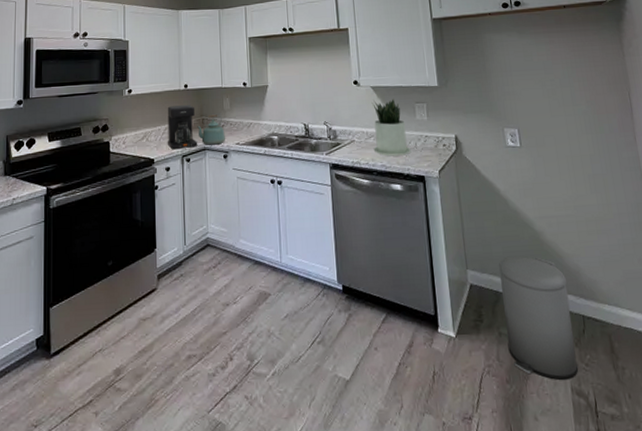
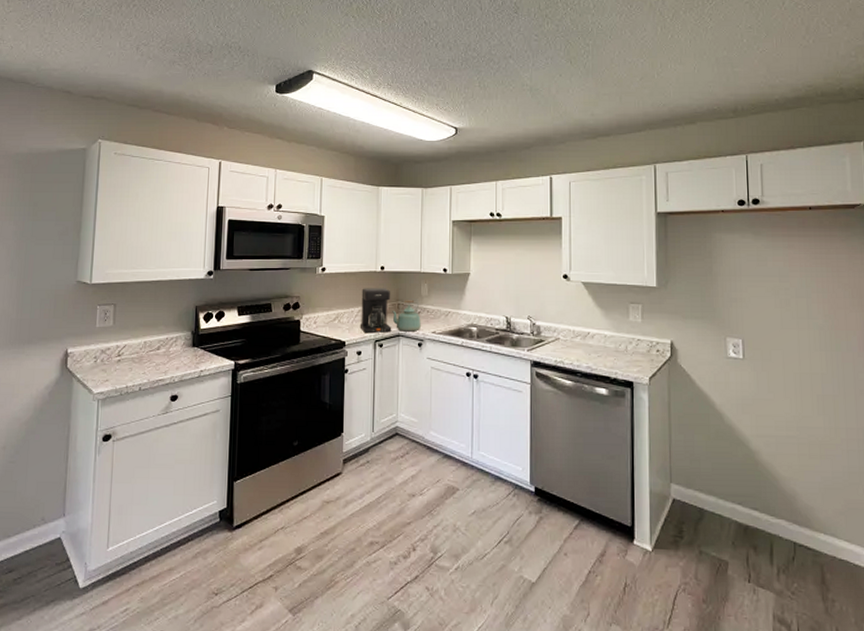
planter: present [371,98,411,157] -> none [579,296,621,358]
pedal bin: present [499,256,578,380] -> none [706,473,783,606]

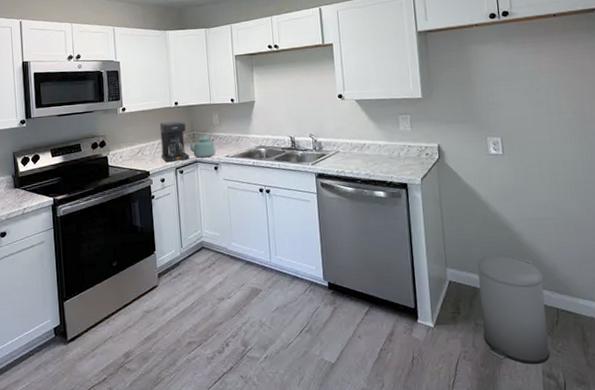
pedal bin: none [706,473,783,606] -> present [477,255,550,364]

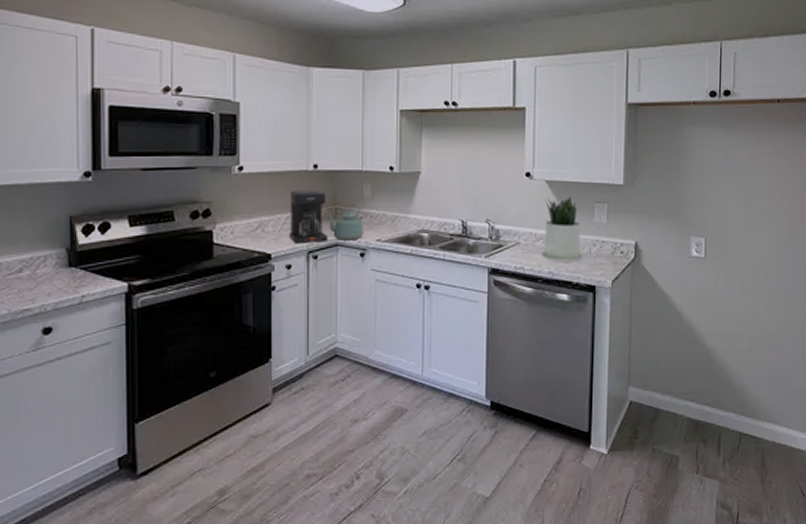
planter: none [356,110,395,166] -> present [541,195,584,263]
pedal bin: present [477,255,550,364] -> none [660,372,729,494]

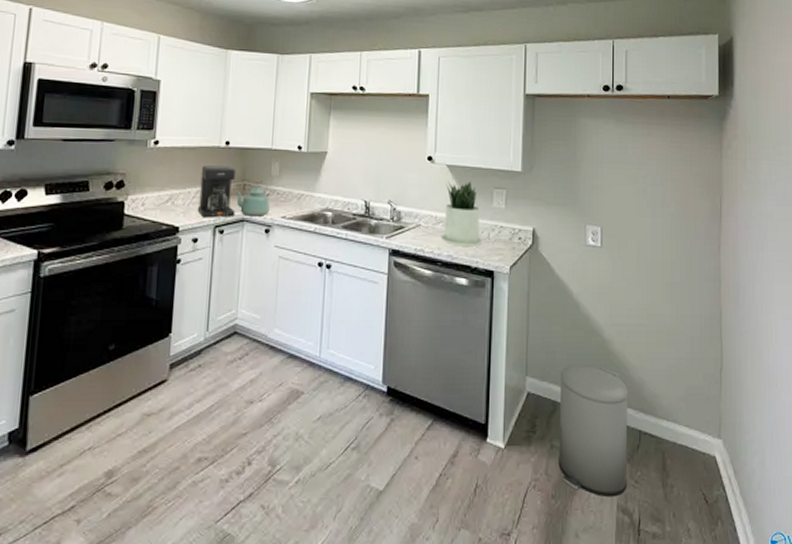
pedal bin: none [660,372,729,494] -> present [558,364,628,496]

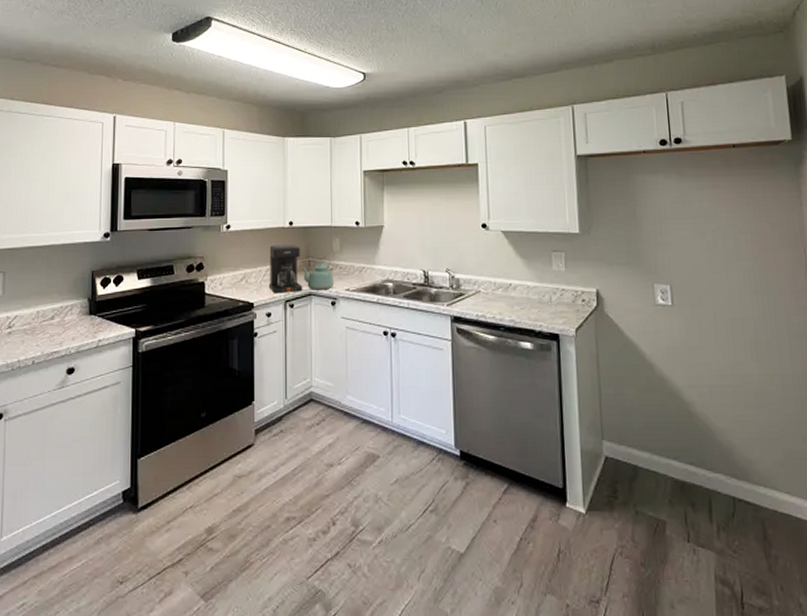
planter: present [441,180,483,246] -> none [501,245,545,311]
pedal bin: present [558,364,628,496] -> none [640,427,725,566]

